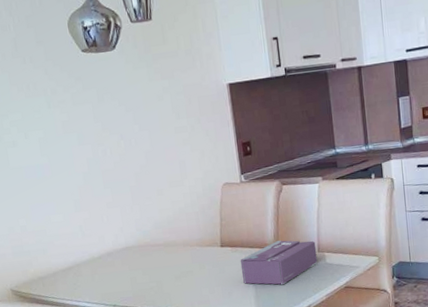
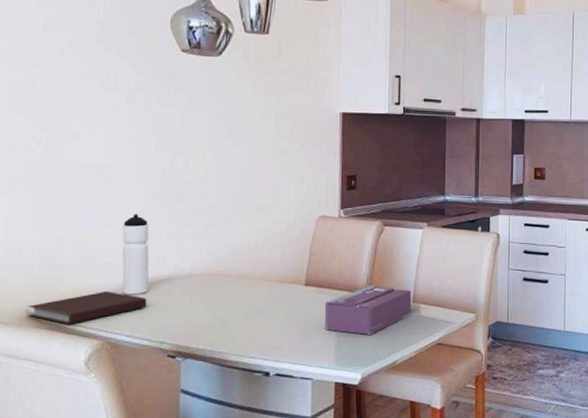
notebook: none [12,268,98,298] -> present [28,292,147,325]
water bottle: none [66,201,97,270] -> present [122,214,150,295]

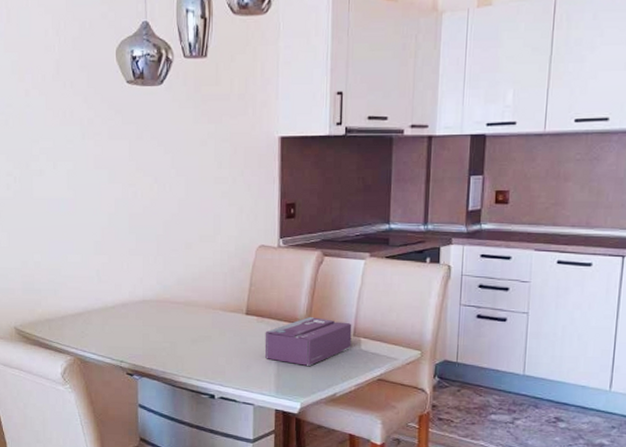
notebook: present [28,292,147,325] -> none [16,313,108,341]
water bottle: present [122,214,150,295] -> none [85,243,109,318]

